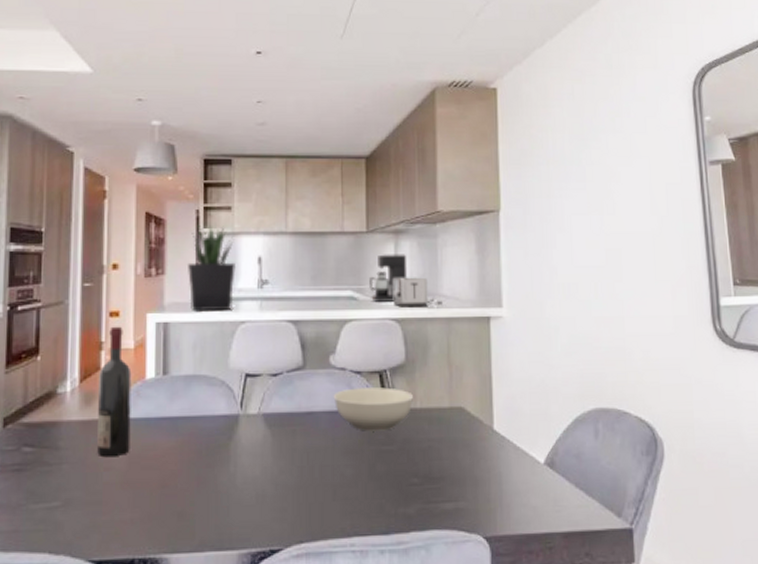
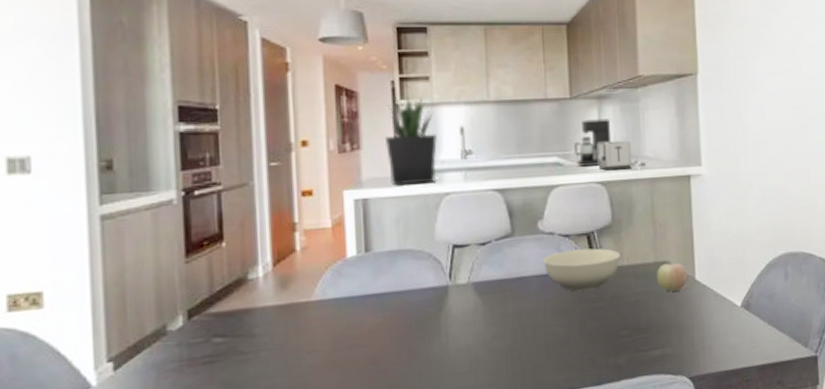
wine bottle: present [97,326,132,456] -> none [294,205,334,340]
fruit: none [451,405,485,441] -> present [656,259,688,292]

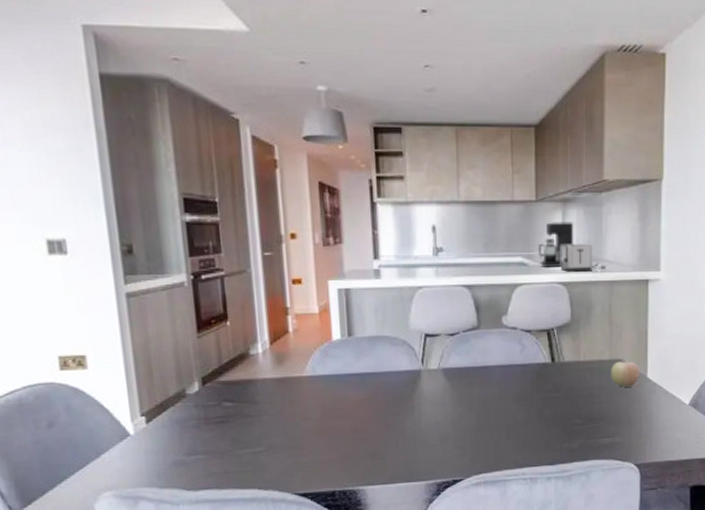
planter: present [385,93,437,186] -> none [364,191,411,278]
bowl: present [542,248,620,291] -> none [505,343,577,382]

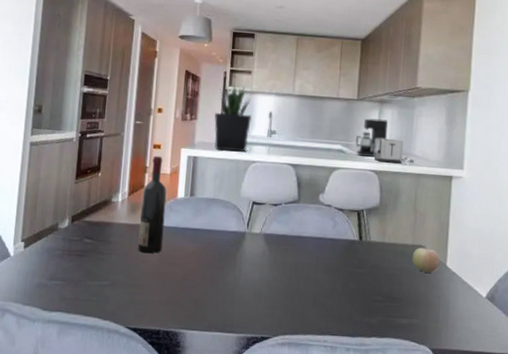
wine bottle: none [288,292,323,408] -> present [138,155,167,253]
planter: none [364,191,411,278] -> present [214,81,252,152]

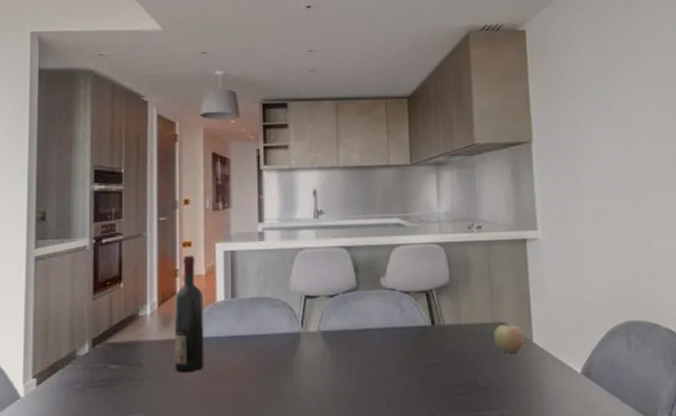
planter: present [214,81,252,152] -> none [251,159,294,240]
coffee maker: present [356,118,388,158] -> none [414,184,449,229]
toaster: present [373,137,404,164] -> none [435,204,469,232]

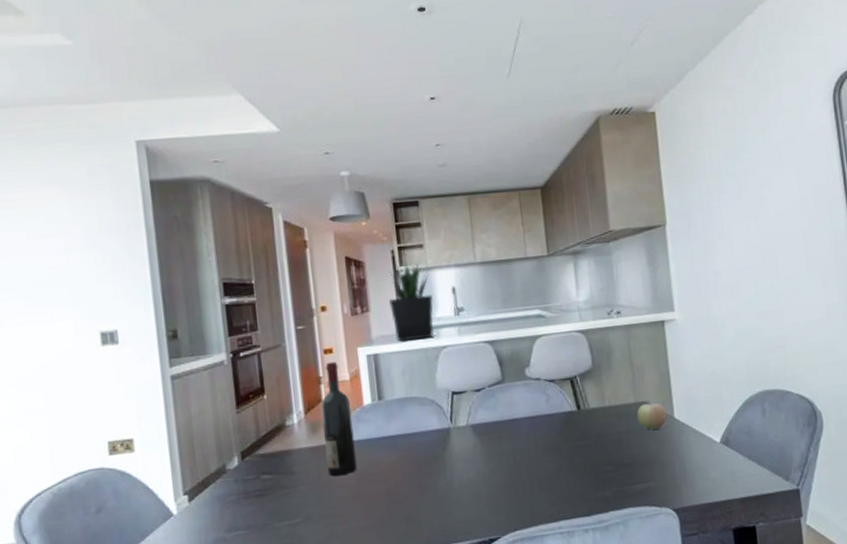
planter: none [251,159,294,240] -> present [389,260,435,342]

